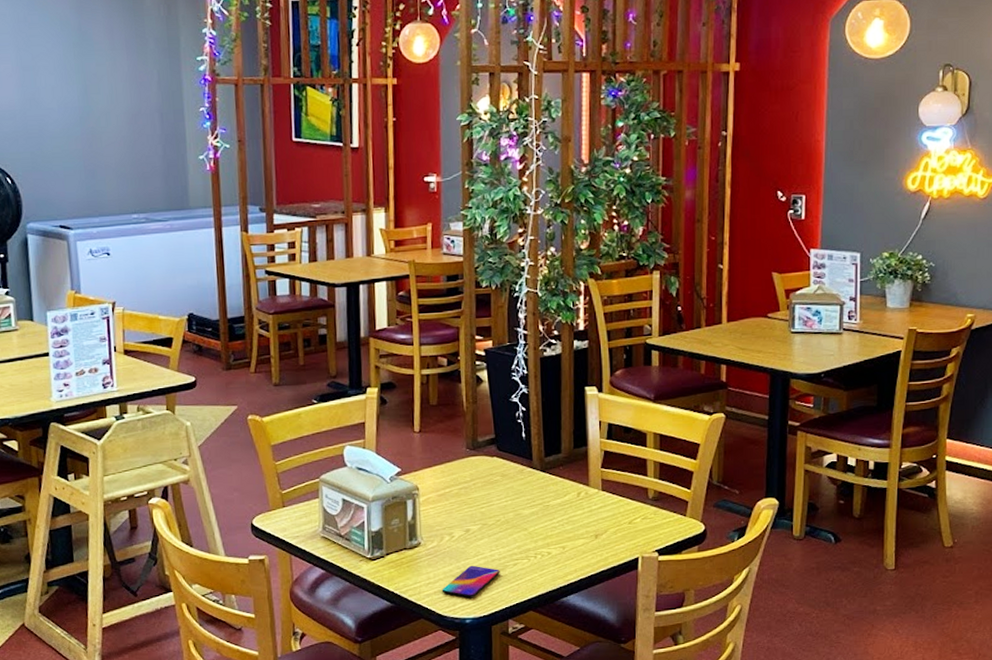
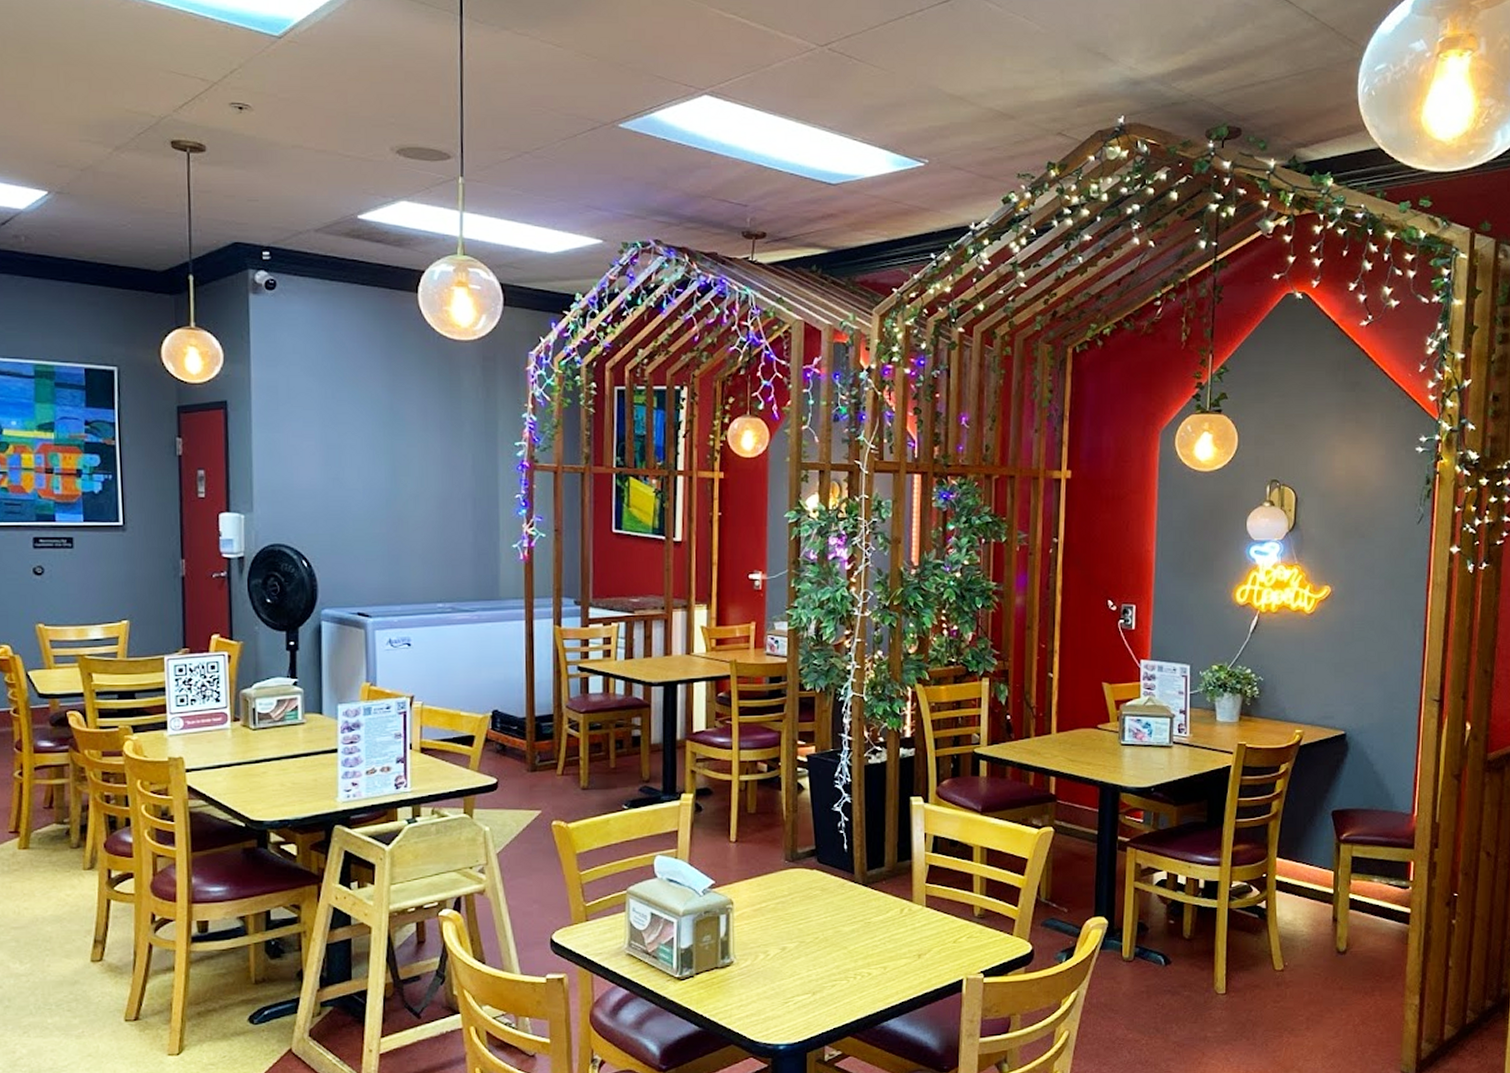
smartphone: present [441,565,500,597] -> none [754,986,817,1021]

